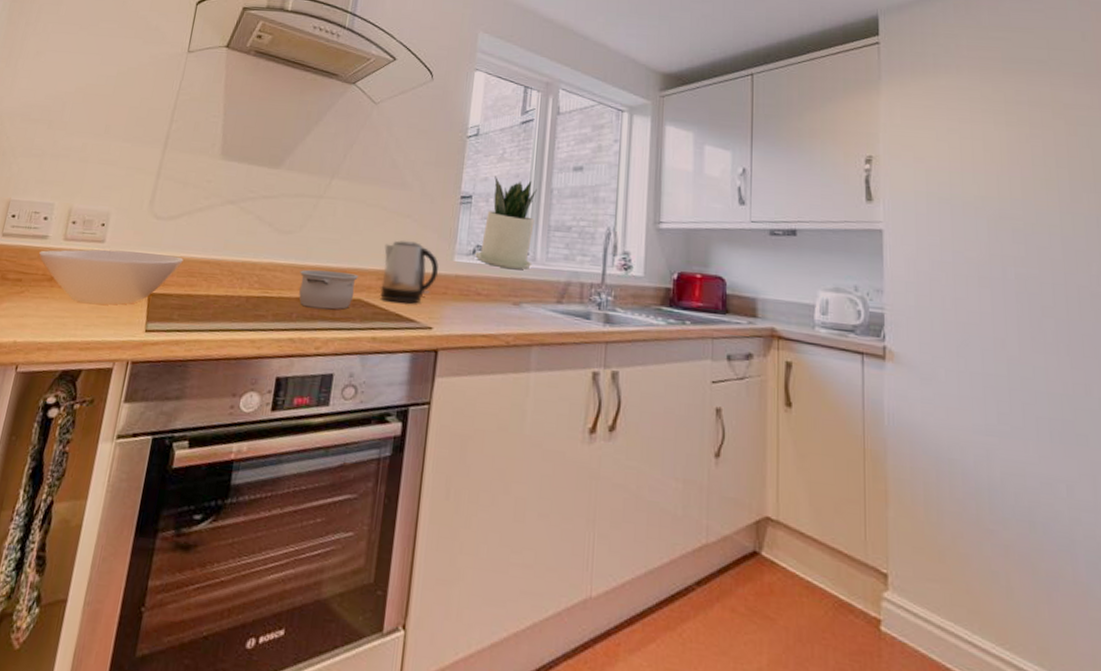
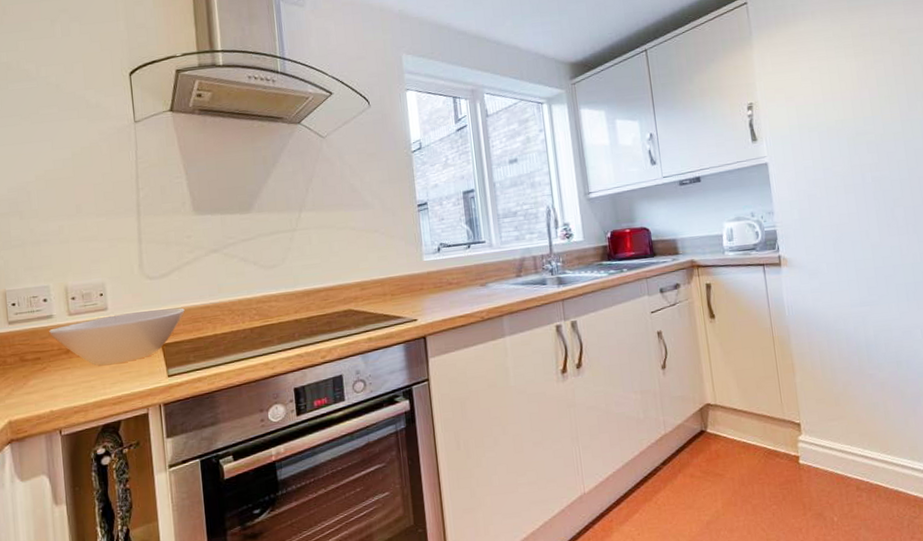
cooking pot: present [299,269,358,311] -> none [292,289,344,327]
kettle: present [380,240,439,304] -> none [361,251,412,306]
planter: present [475,176,537,270] -> none [440,180,490,258]

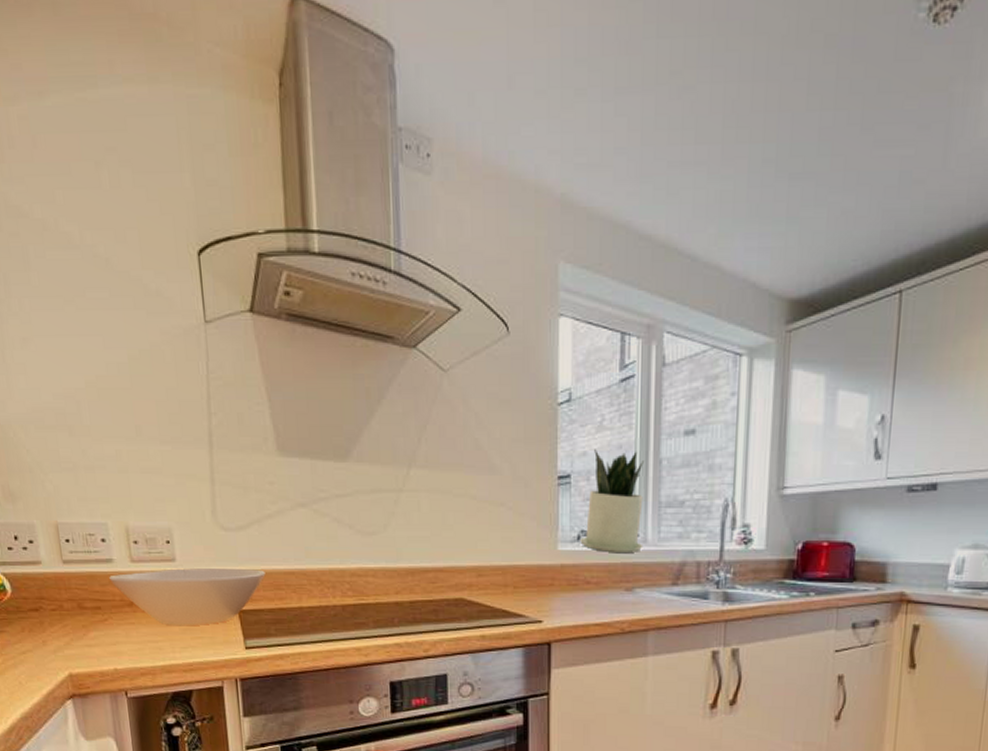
planter: none [440,180,490,258] -> present [580,449,644,554]

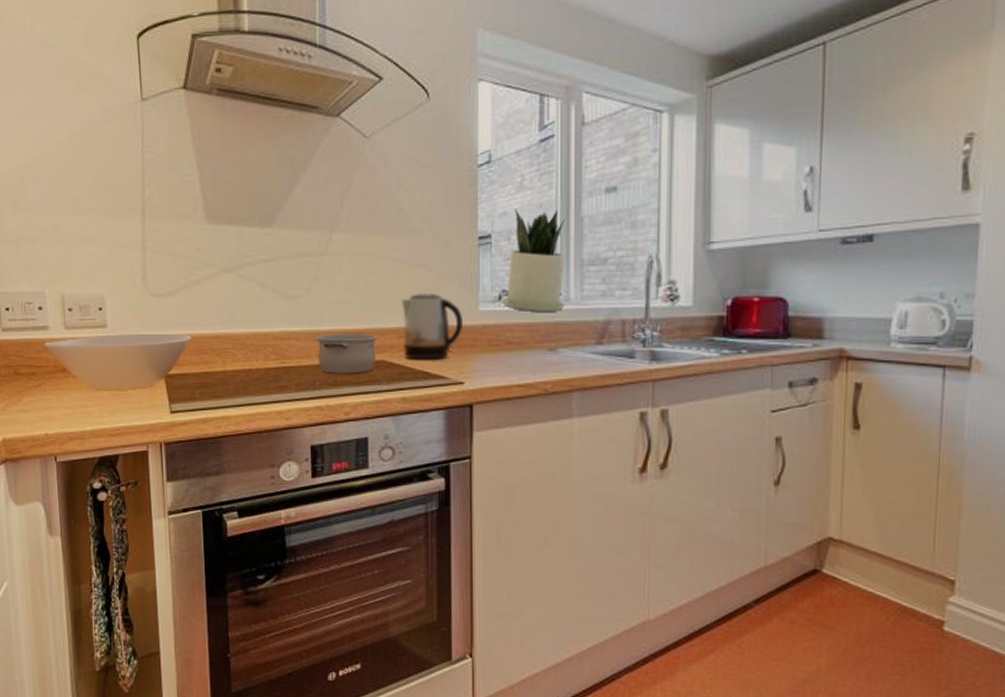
cooking pot: none [393,572,456,613] -> present [315,334,378,375]
kettle: none [480,531,541,598] -> present [401,292,462,360]

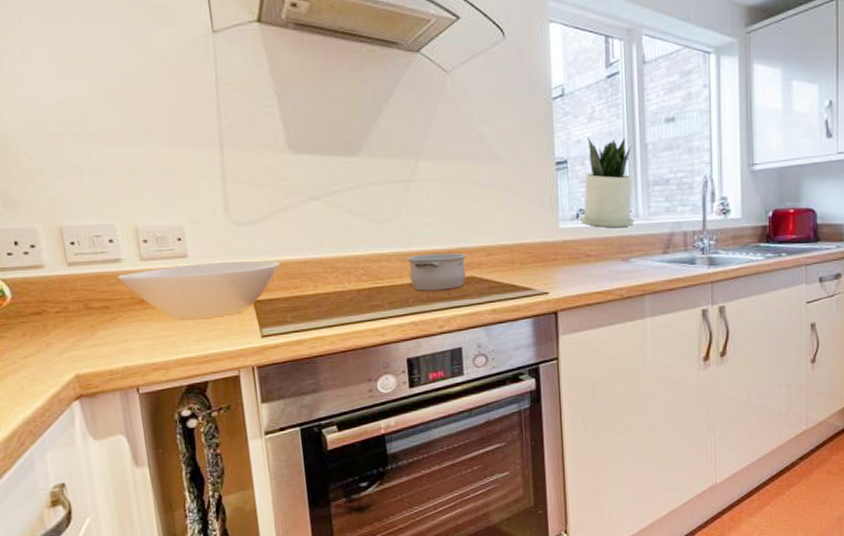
kettle: present [401,292,462,360] -> none [487,213,545,274]

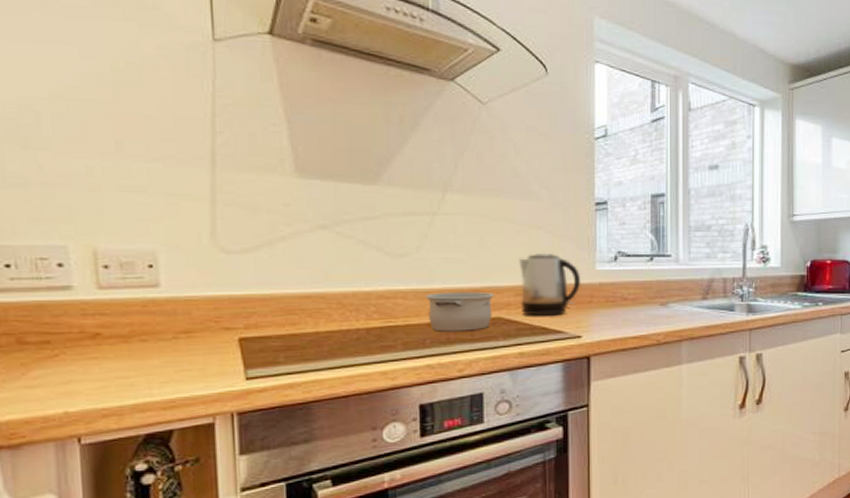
bowl: present [116,260,280,320] -> none [64,292,275,359]
kettle: none [487,213,545,274] -> present [519,252,580,316]
planter: present [579,137,636,228] -> none [617,179,676,272]

